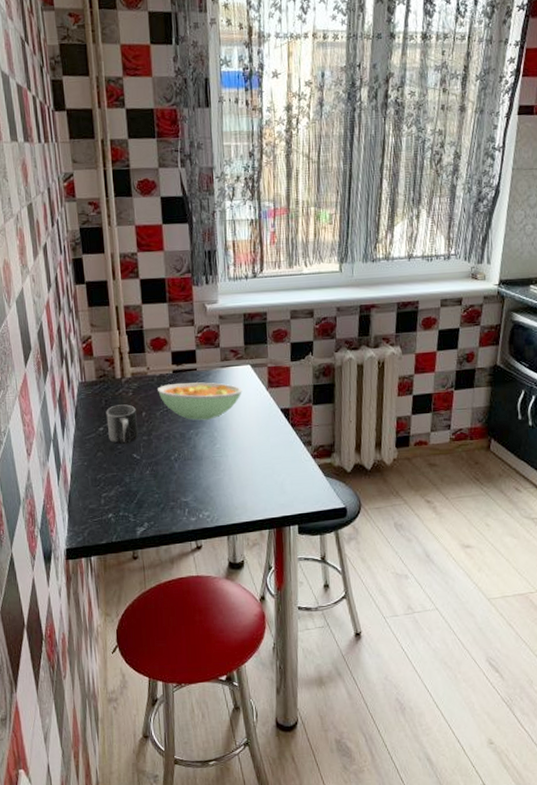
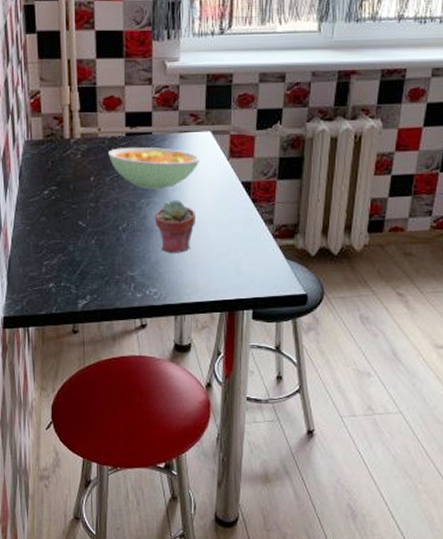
mug: present [106,404,138,445] -> none [52,167,85,211]
potted succulent: none [203,429,242,478] -> present [154,200,197,253]

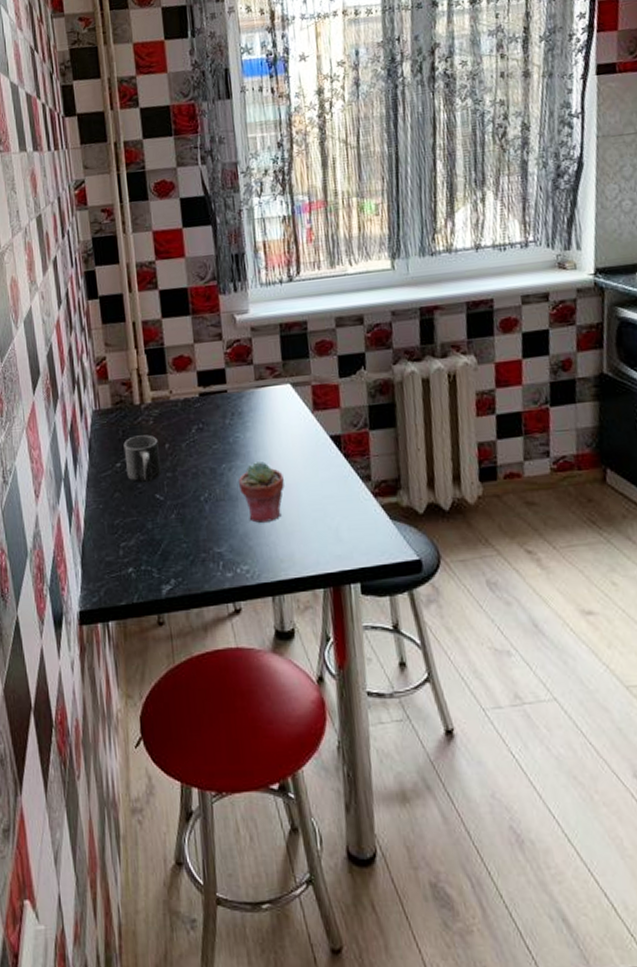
mug: none [52,167,85,211] -> present [123,435,161,483]
casserole: present [108,148,202,189] -> none [182,406,284,452]

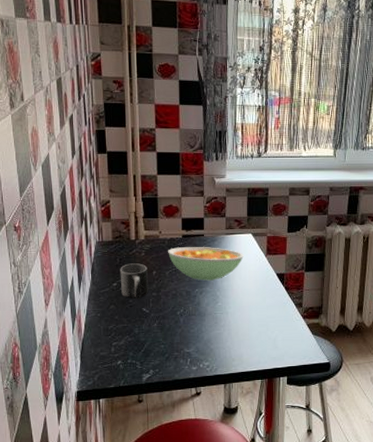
casserole: none [182,406,284,452] -> present [168,247,245,281]
potted succulent: present [238,461,285,523] -> none [206,289,241,332]

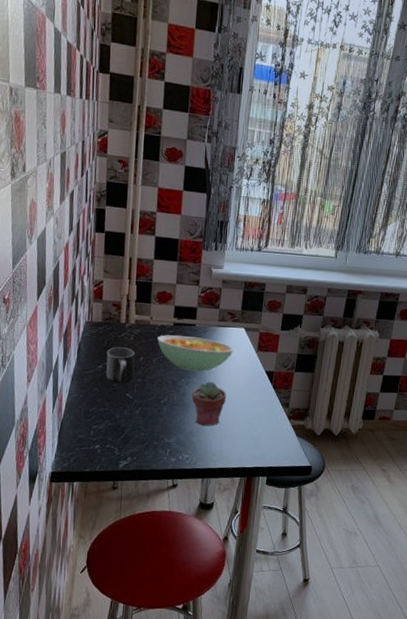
potted succulent: none [206,289,241,332] -> present [192,381,227,426]

